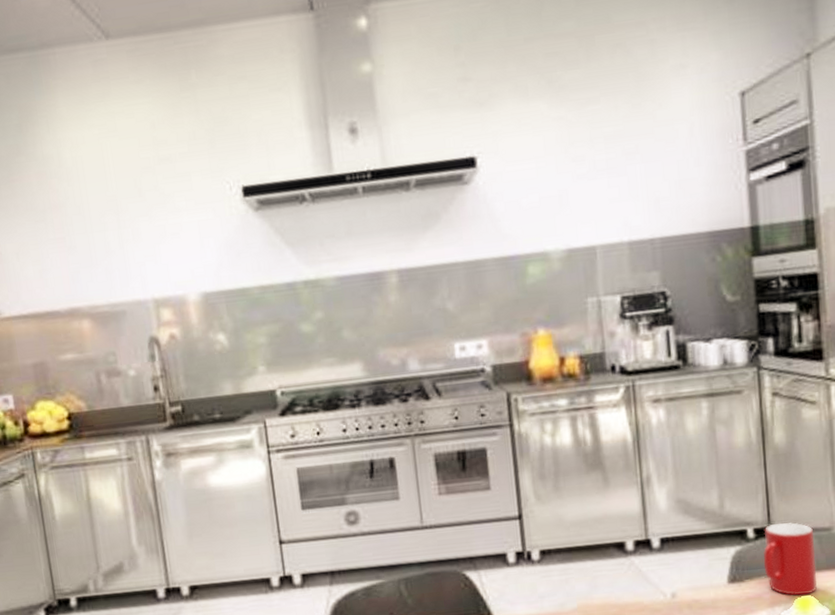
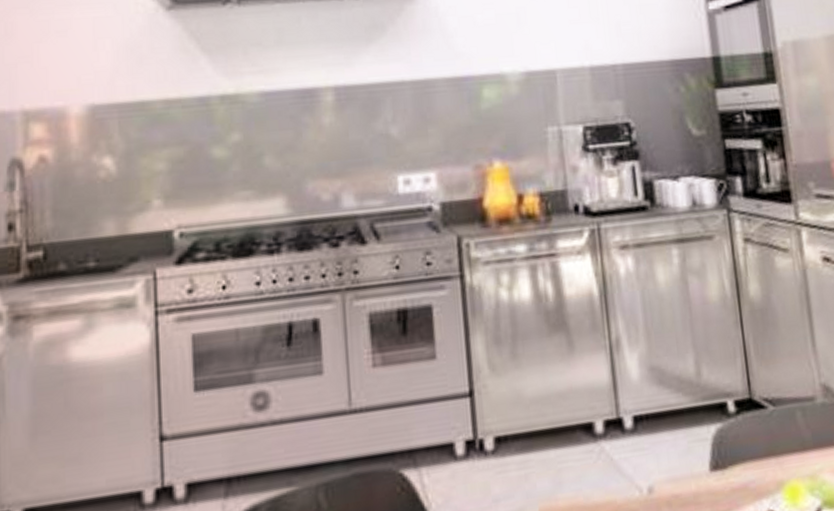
cup: present [763,522,817,596] -> none [746,392,805,483]

